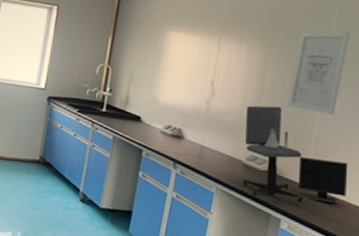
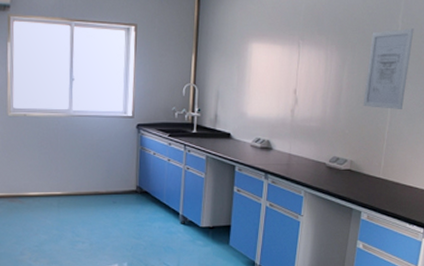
monitor: present [242,105,348,204] -> none [327,107,415,194]

